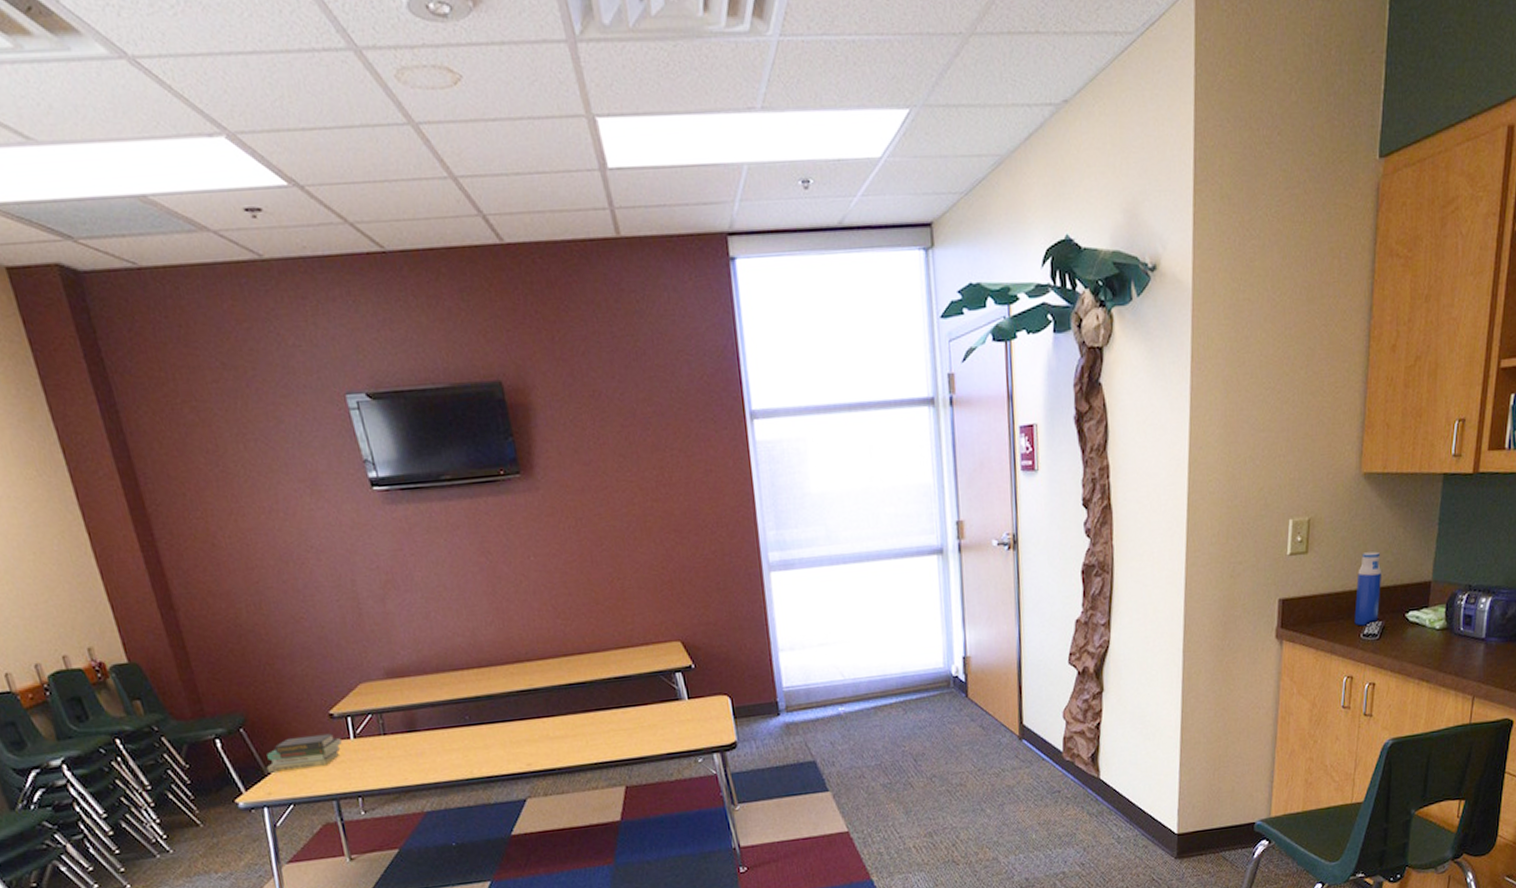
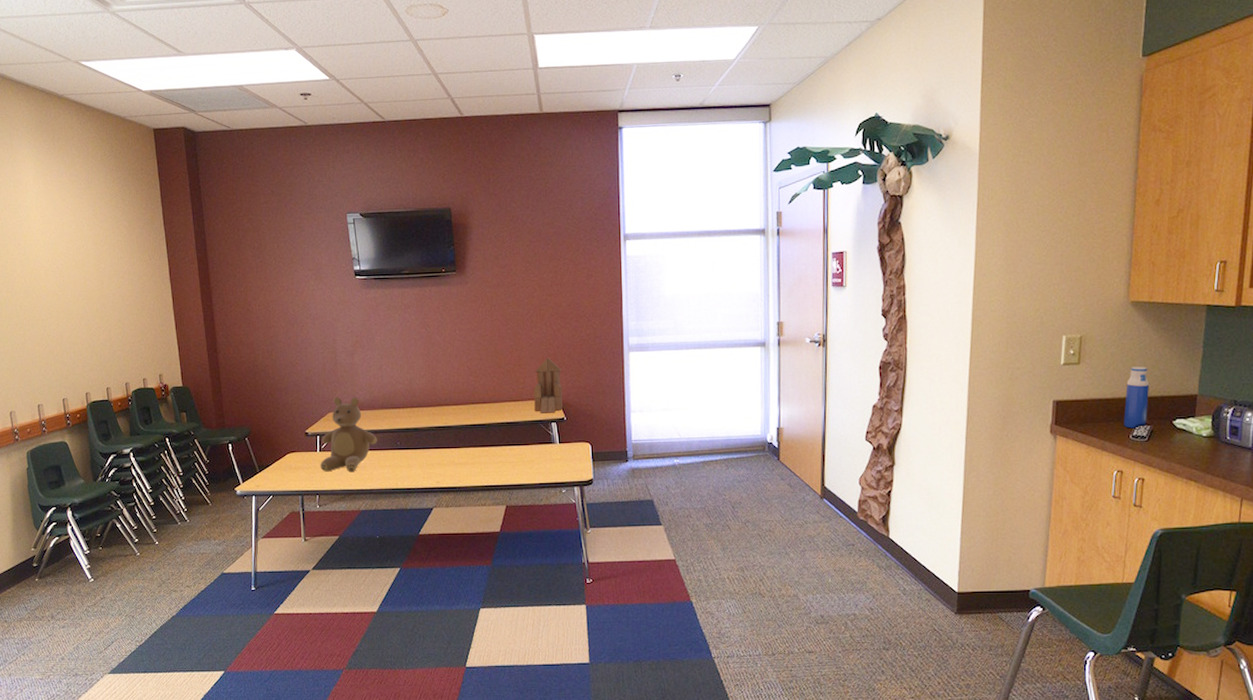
books: present [266,733,342,773] -> none [258,446,311,471]
teddy bear: none [355,659,436,765] -> present [320,397,377,472]
toy blocks: none [646,586,690,662] -> present [533,357,564,413]

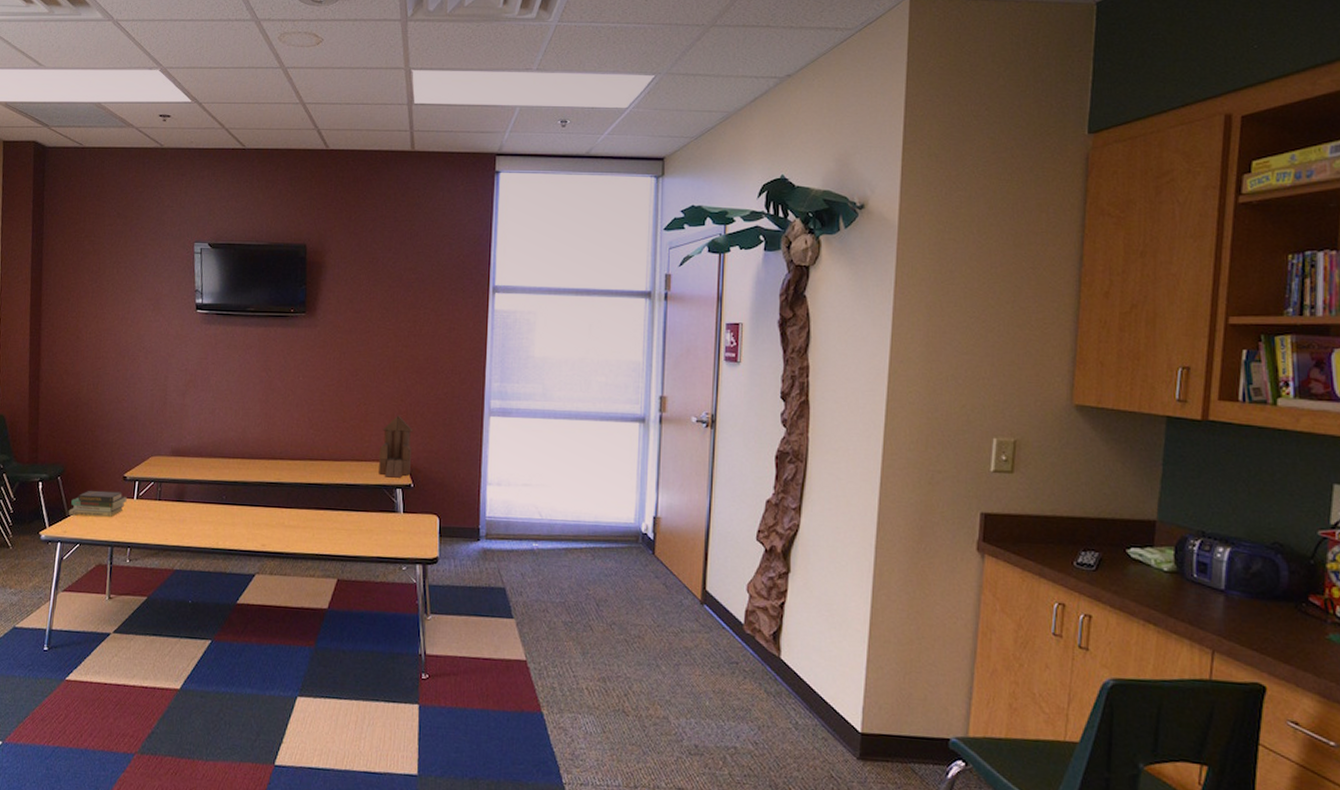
books: none [258,446,311,471] -> present [68,490,127,518]
teddy bear: present [320,397,377,472] -> none [135,440,201,525]
water bottle: present [1124,366,1150,430] -> none [1066,481,1098,556]

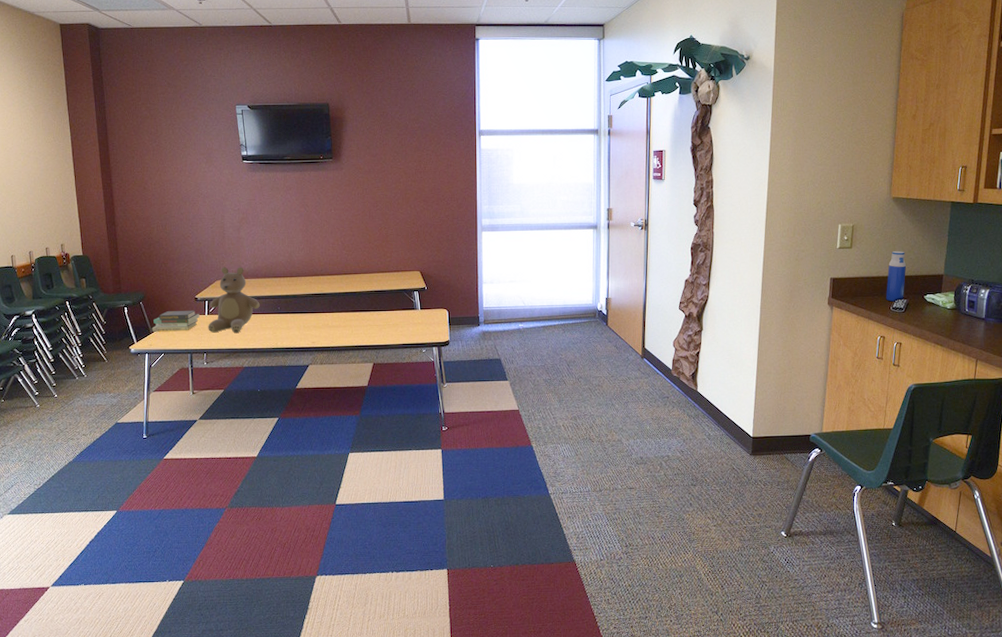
teddy bear: none [135,440,201,525] -> present [208,267,260,333]
toy blocks: present [379,415,413,478] -> none [398,235,425,283]
water bottle: none [1066,481,1098,556] -> present [886,251,907,303]

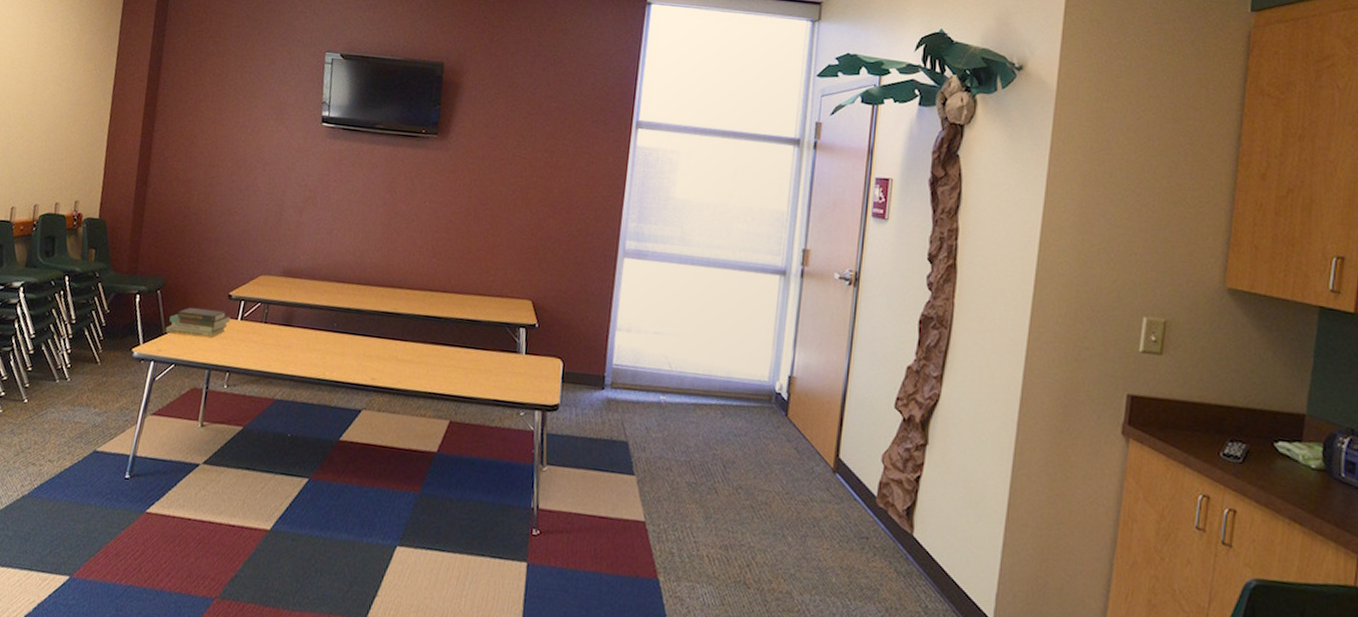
teddy bear: present [208,267,260,333] -> none [237,259,311,350]
water bottle: present [886,251,907,303] -> none [1213,368,1247,447]

